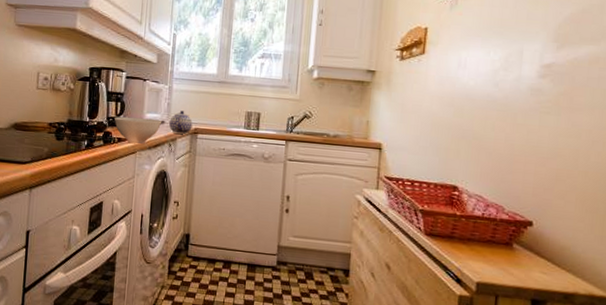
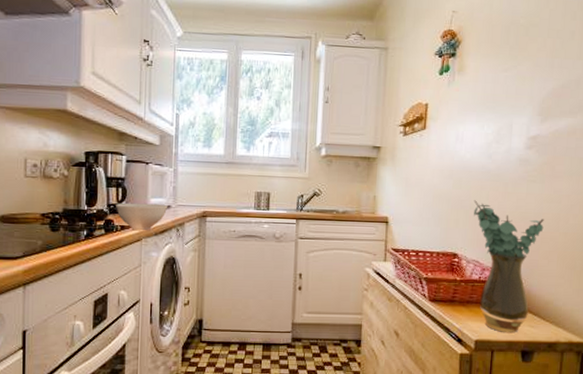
teapot: present [169,110,193,134] -> none [176,194,201,218]
vase: none [477,130,560,279] -> present [473,200,544,334]

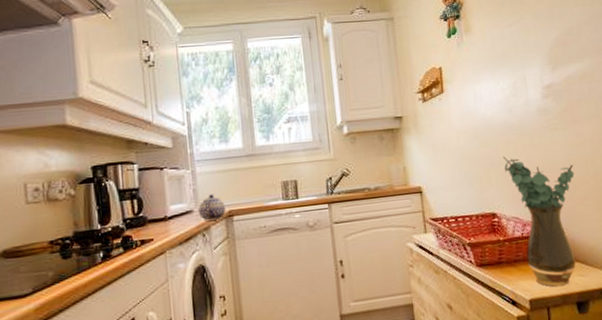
bowl: present [116,203,168,231] -> none [132,209,190,244]
teapot: none [176,194,201,218] -> present [198,194,226,221]

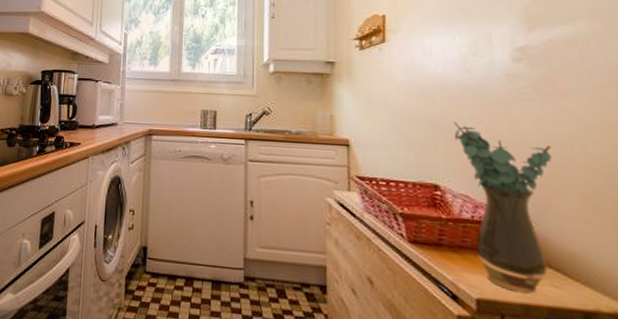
teapot: present [198,194,226,221] -> none [122,111,147,136]

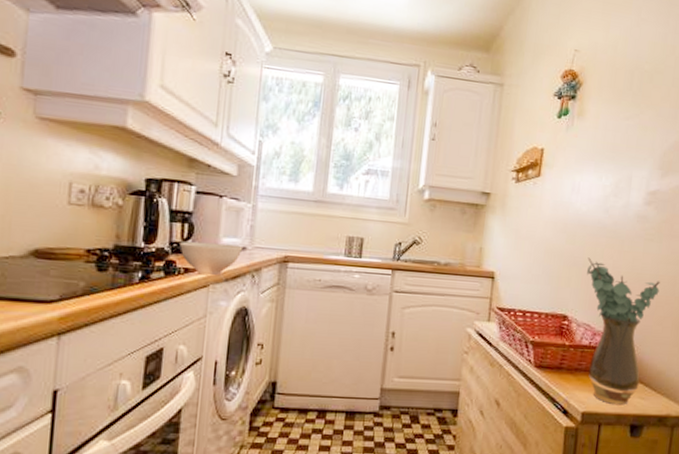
bowl: none [66,120,115,149] -> present [179,241,244,276]

